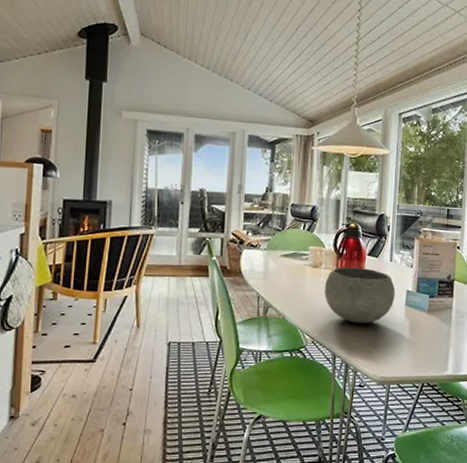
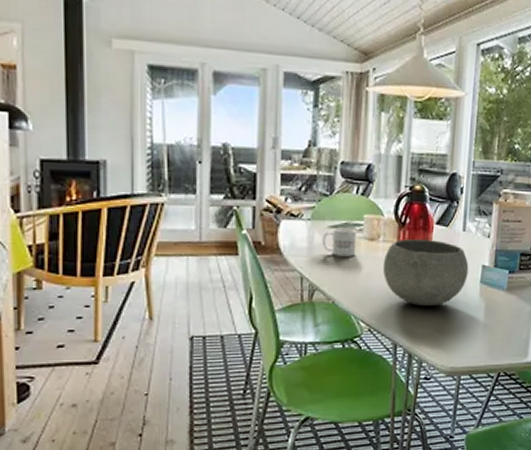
mug: none [275,256,304,280] -> present [321,227,357,257]

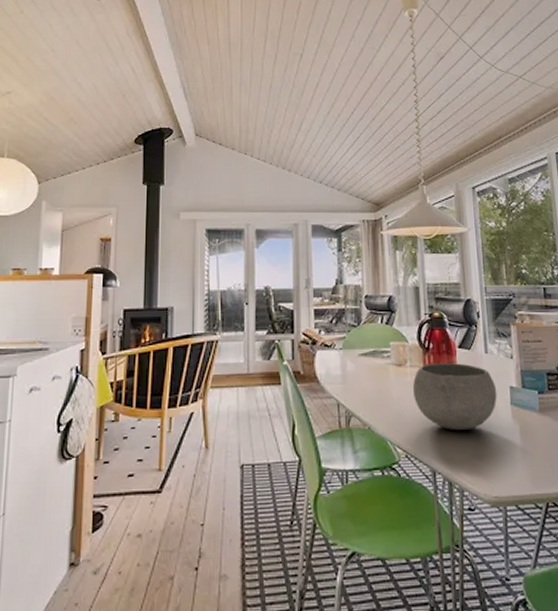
mug: present [321,227,357,257] -> none [353,355,386,383]

